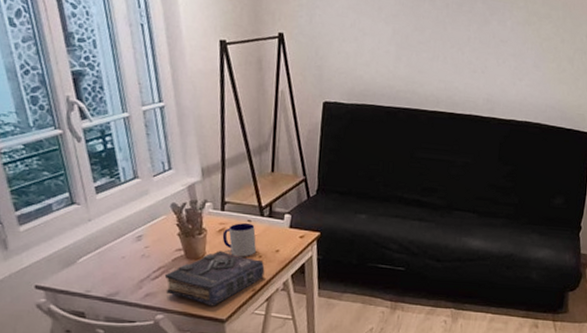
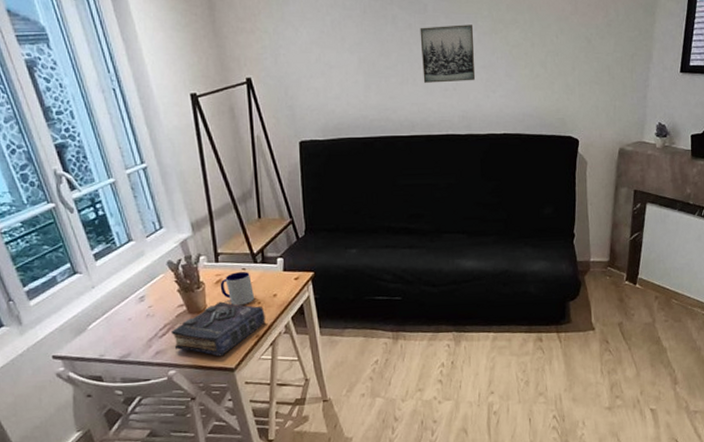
wall art: none [453,9,508,67] -> present [420,25,476,83]

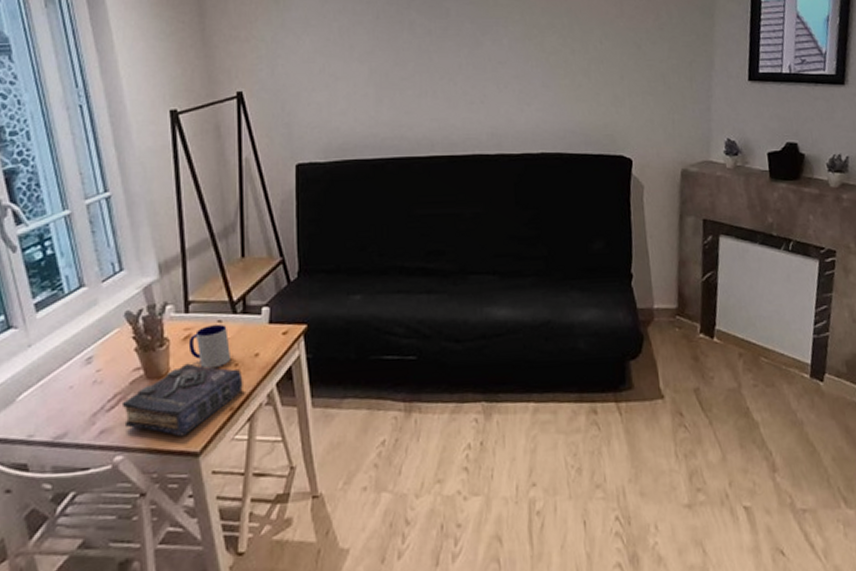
wall art: present [420,25,476,83] -> none [441,30,507,95]

